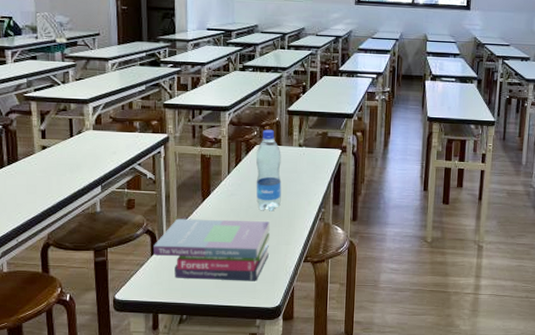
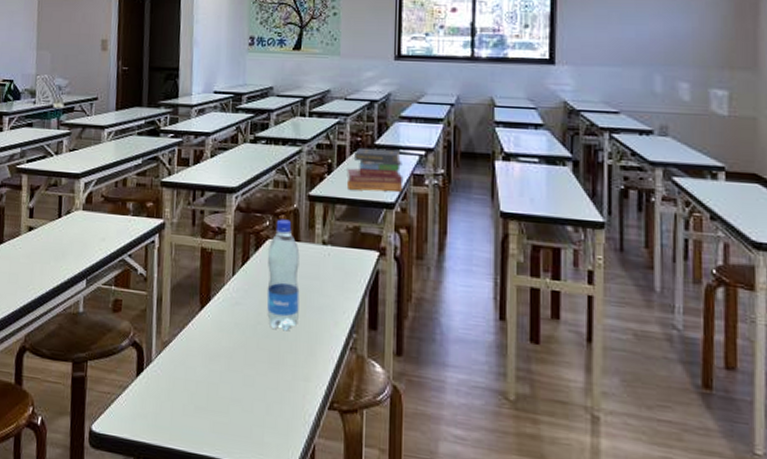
books: present [153,218,270,281] -> none [139,330,284,430]
books: none [317,73,360,106] -> present [346,147,404,192]

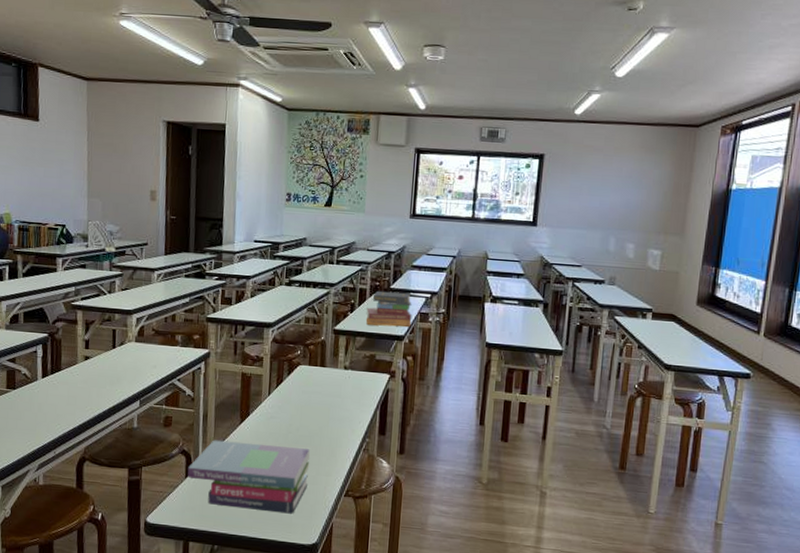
books: none [139,330,284,430] -> present [188,440,310,514]
bottle: present [266,219,300,331] -> none [296,349,325,438]

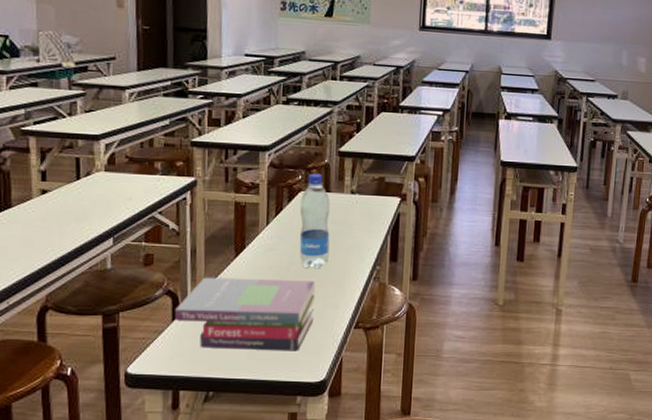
bottle: none [296,349,325,438] -> present [299,173,330,269]
books: present [366,290,412,327] -> none [374,108,424,147]

